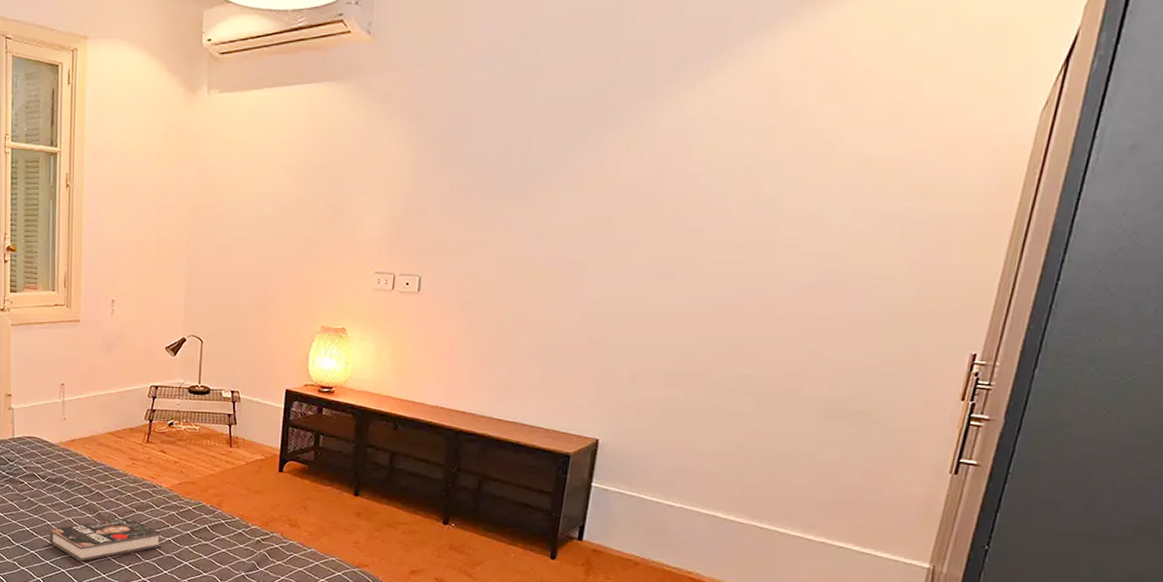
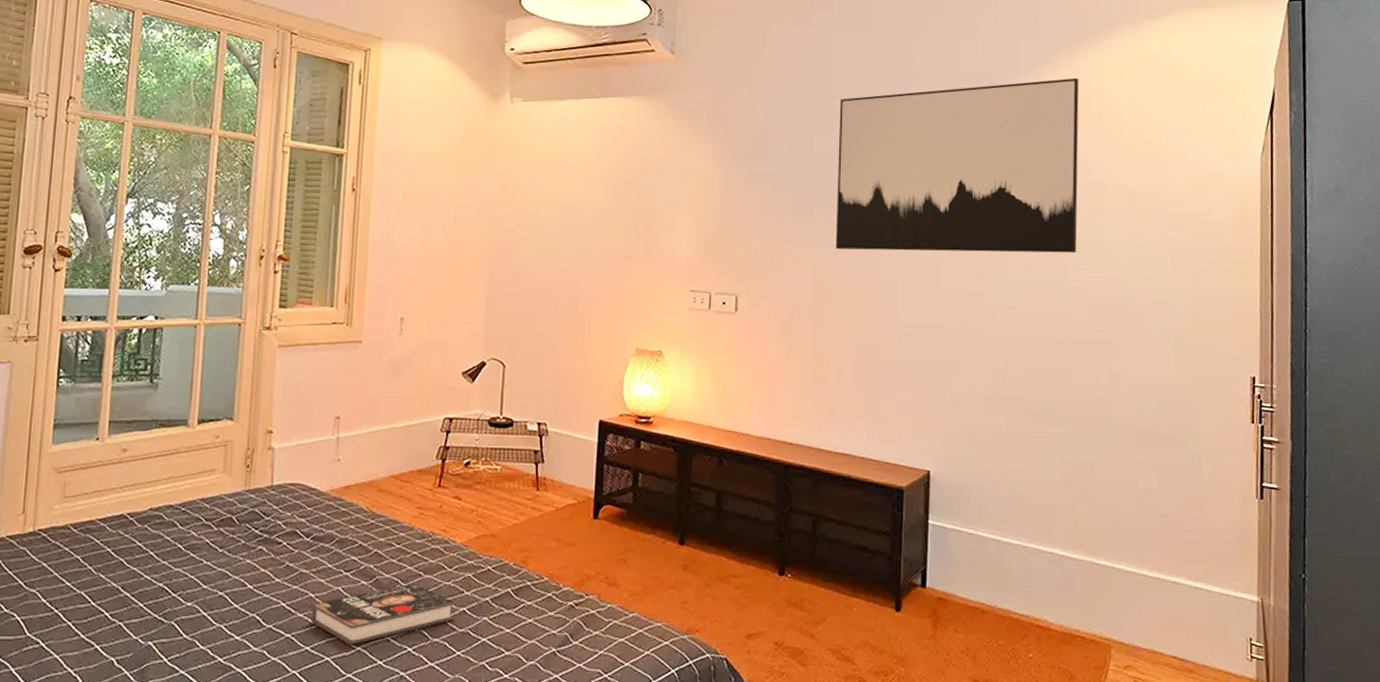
wall art: none [524,32,827,230] -> present [835,78,1079,253]

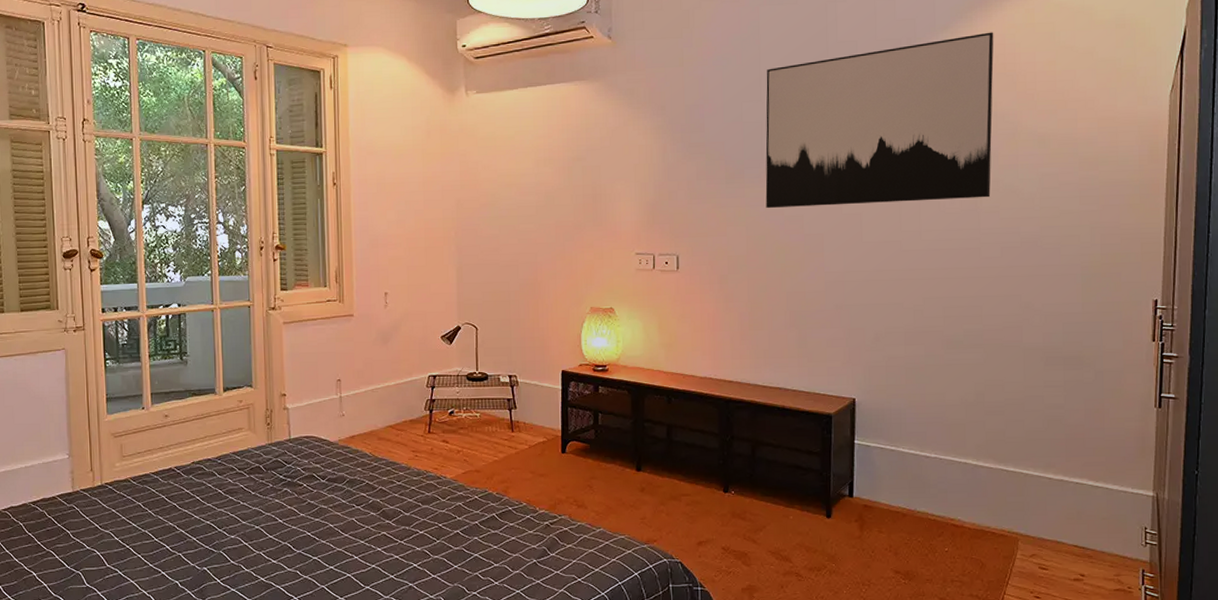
book: present [311,583,455,645] -> none [332,512,450,564]

